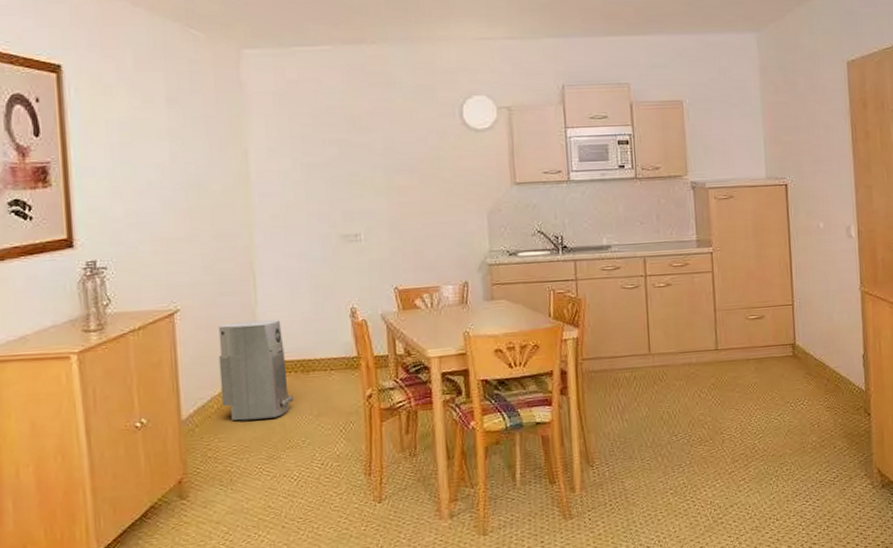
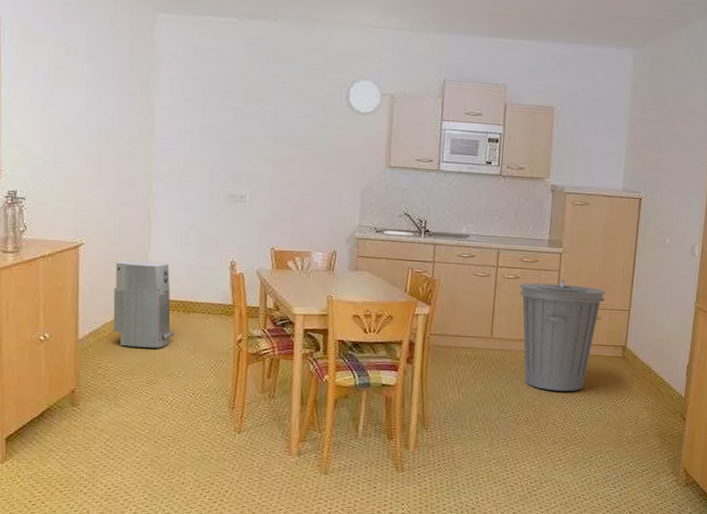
trash can: none [672,280,765,404] -> present [519,279,606,392]

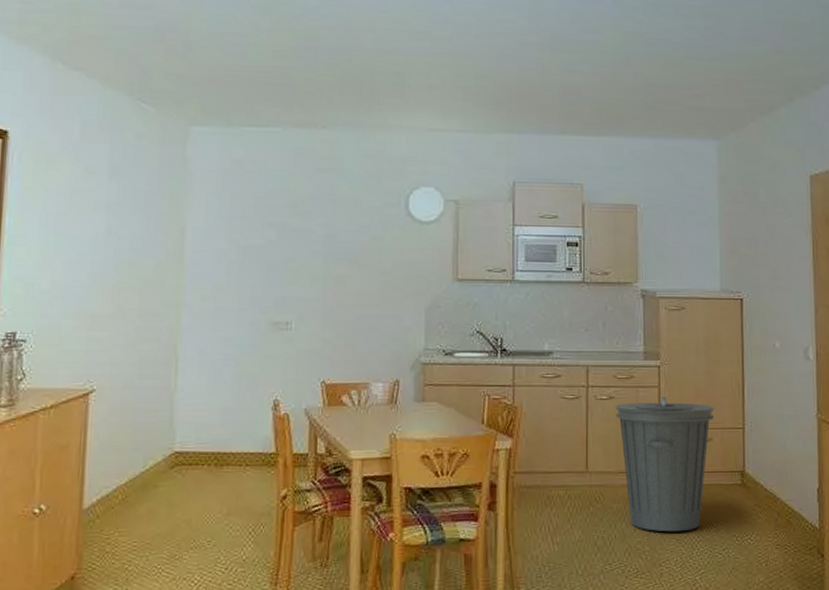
air purifier: present [113,260,174,348] -> none [127,406,203,515]

